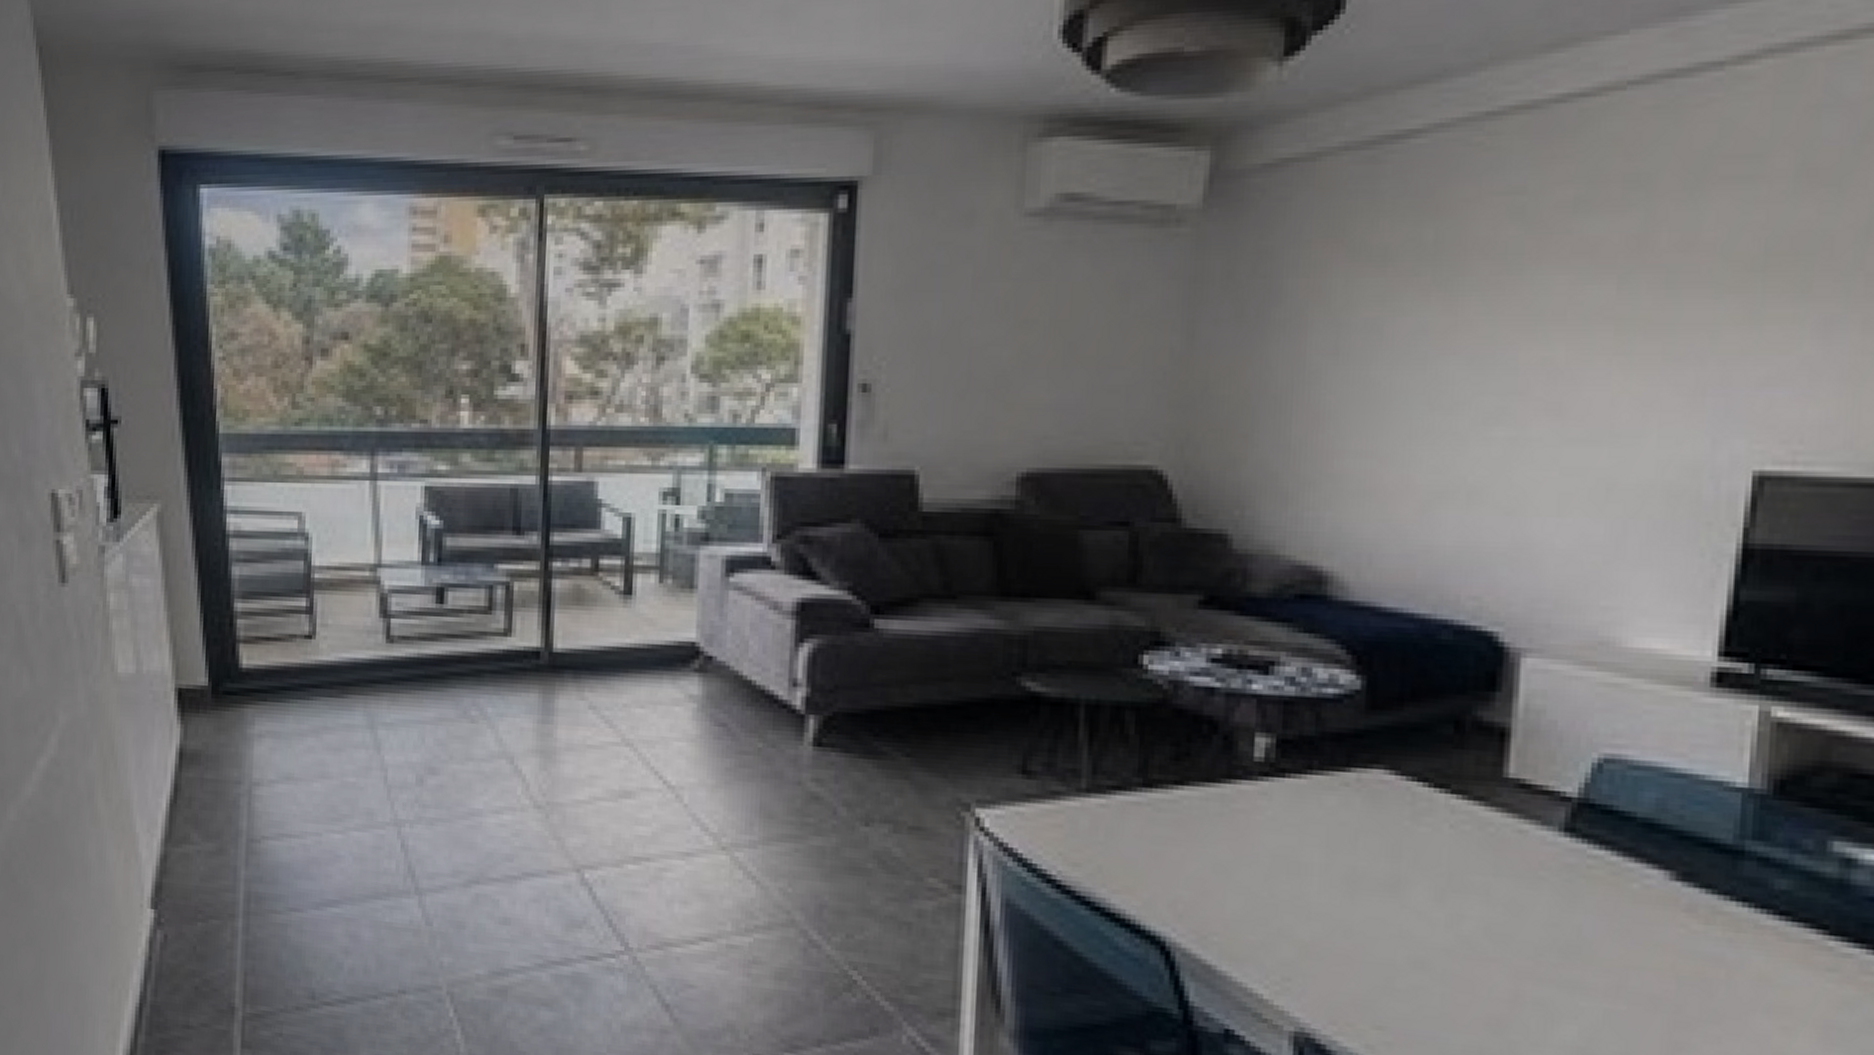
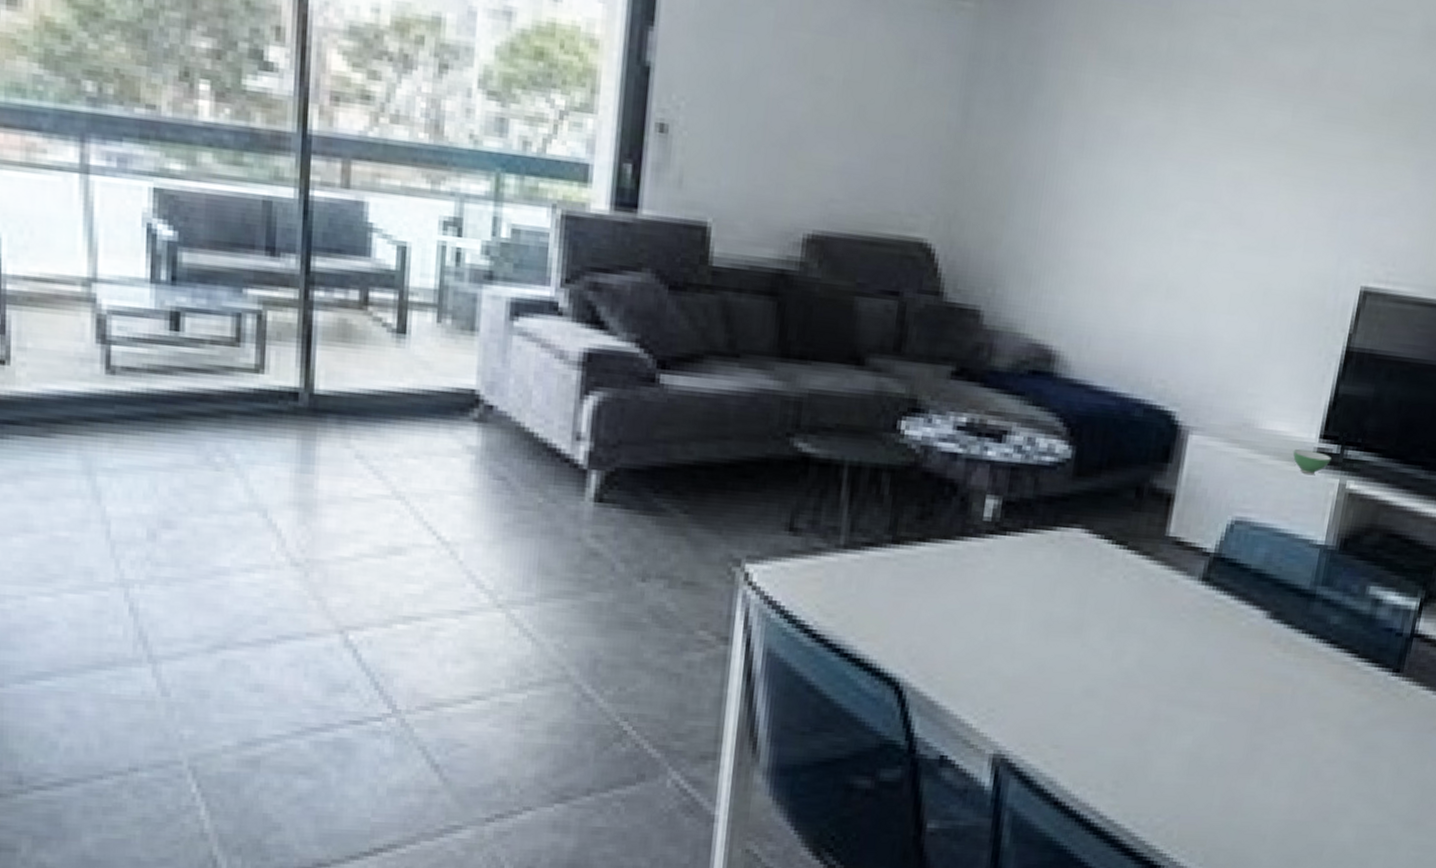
bowl: none [1679,669,1743,700] -> present [1293,448,1332,474]

